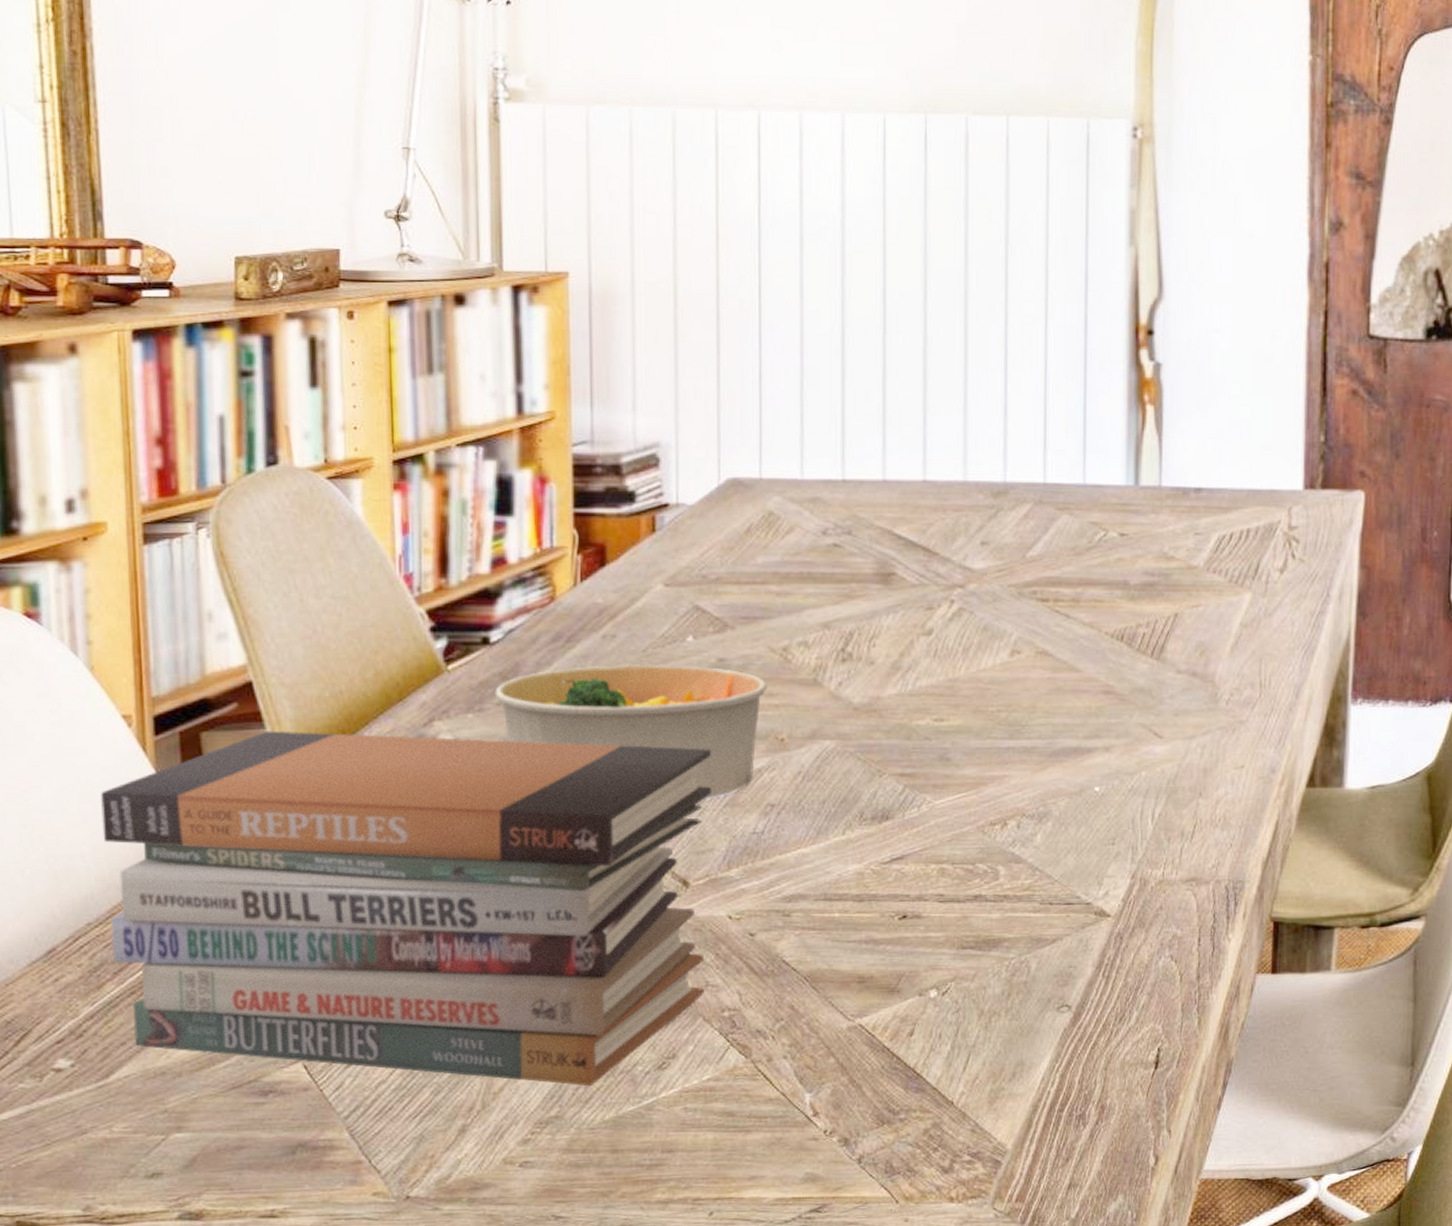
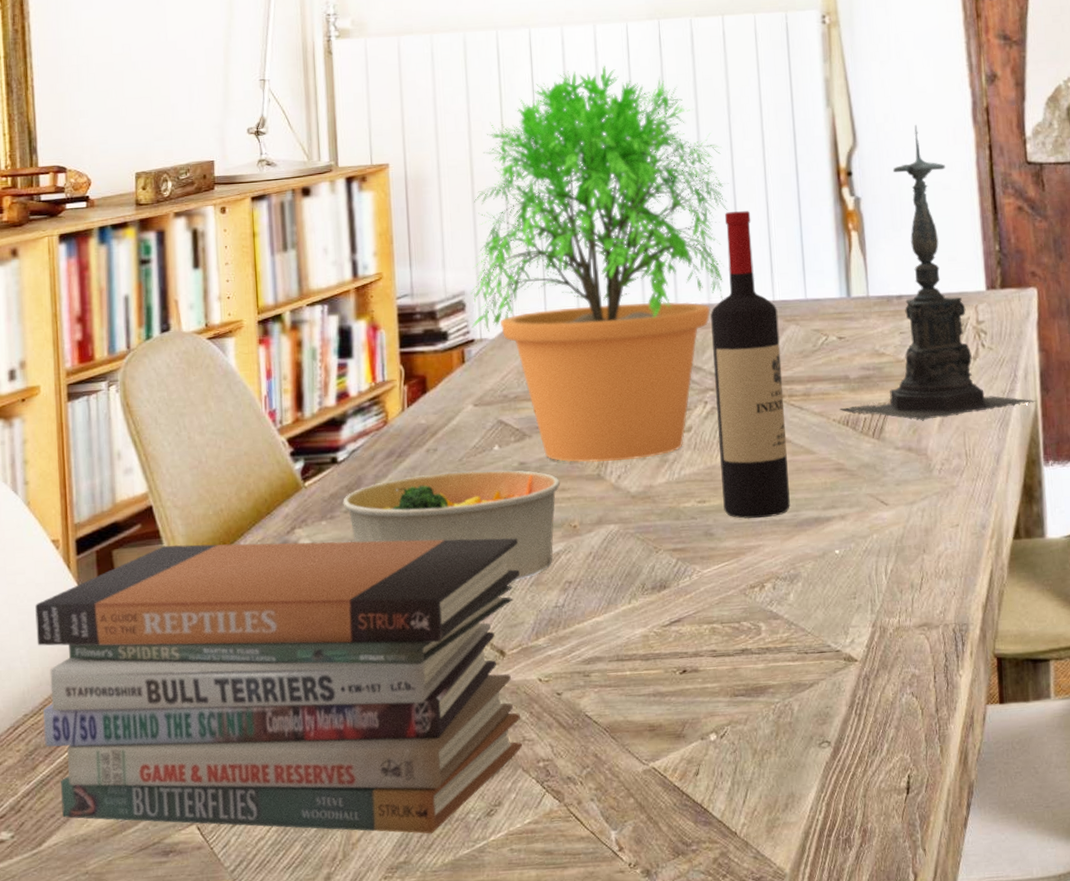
potted plant: none [666,166,1000,665] -> present [470,64,729,463]
wine bottle: none [964,369,1048,744] -> present [711,211,790,519]
candle holder: none [1114,277,1350,642] -> present [840,124,1036,421]

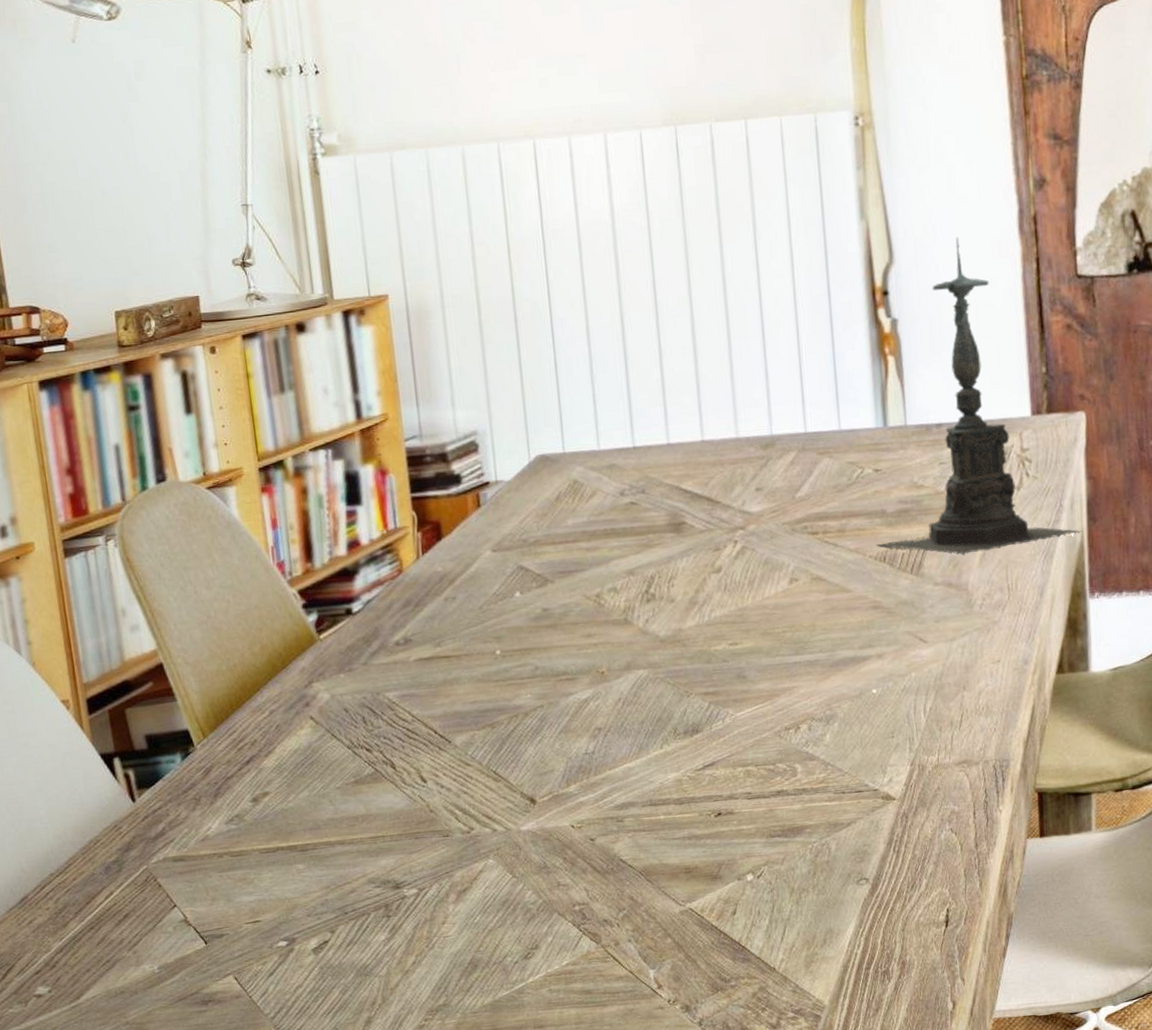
book stack: present [35,538,522,835] -> none [50,686,557,978]
bowl: present [343,470,561,581] -> none [360,617,586,729]
potted plant: present [470,64,729,463] -> none [482,178,756,608]
wine bottle: present [711,211,790,519] -> none [739,336,825,661]

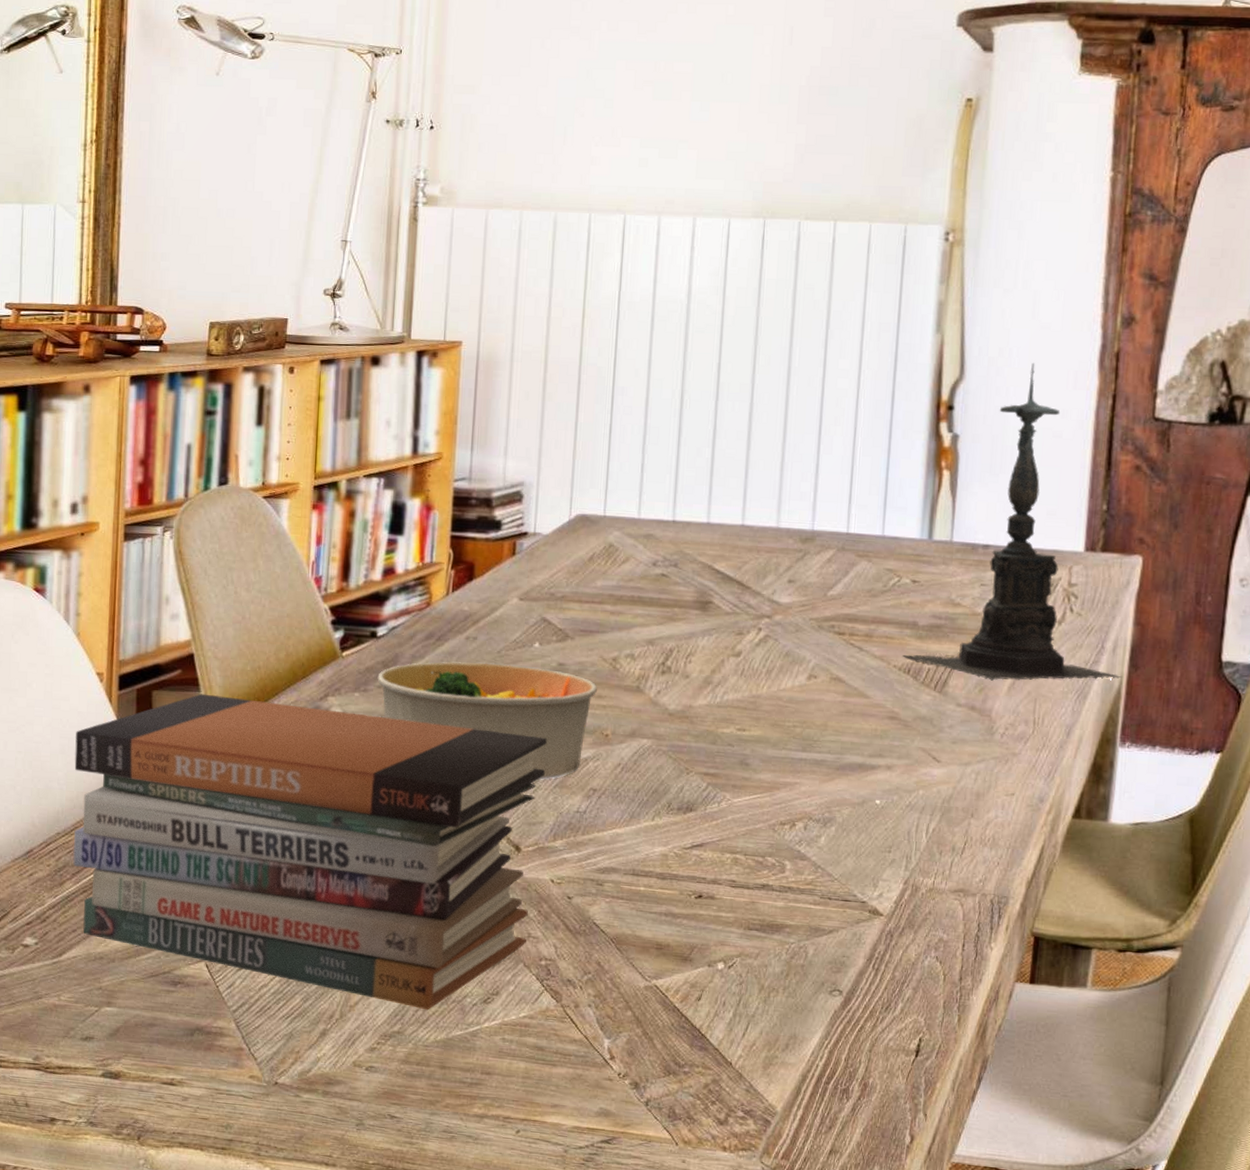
book stack: none [50,686,557,978] -> present [73,693,547,1010]
bowl: none [360,617,586,729] -> present [377,662,598,780]

